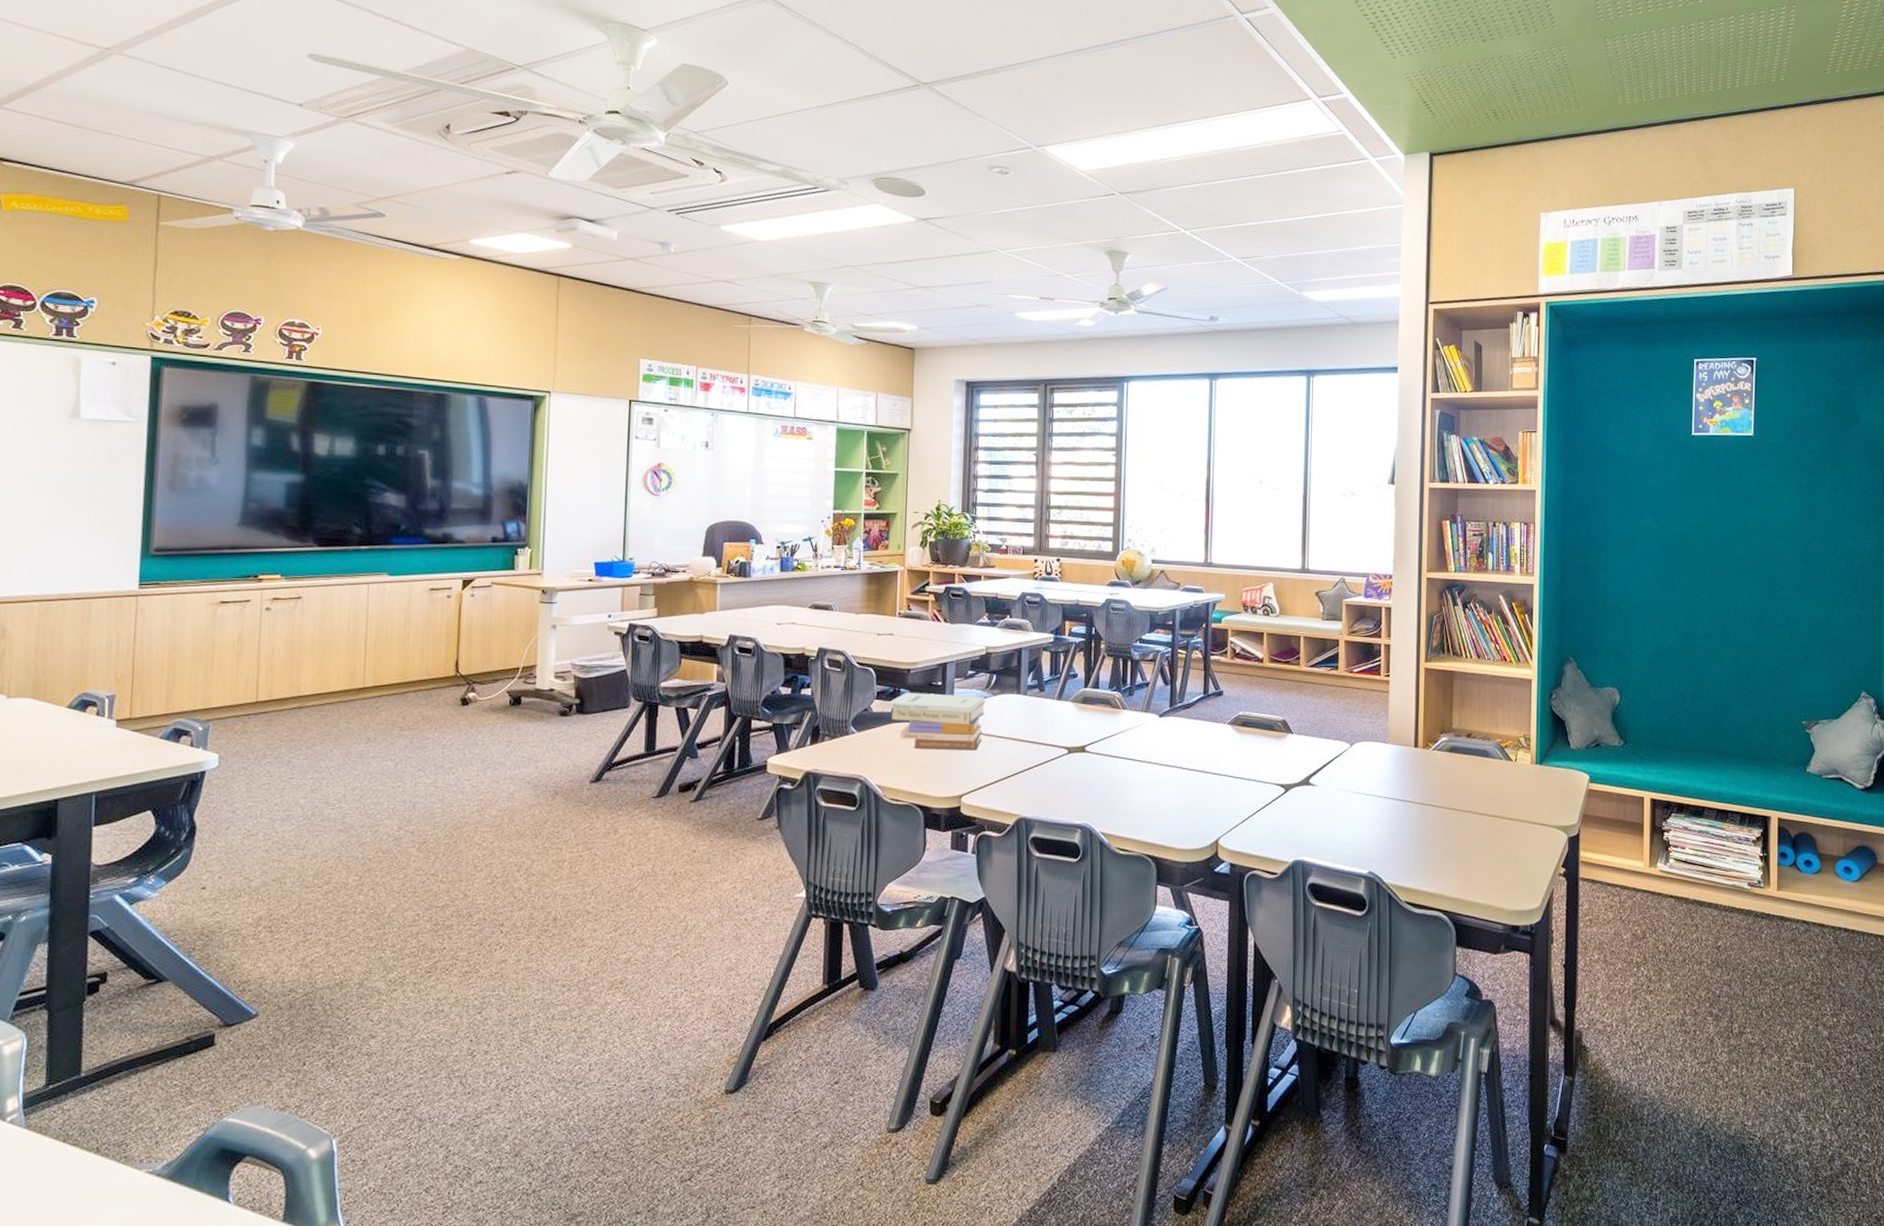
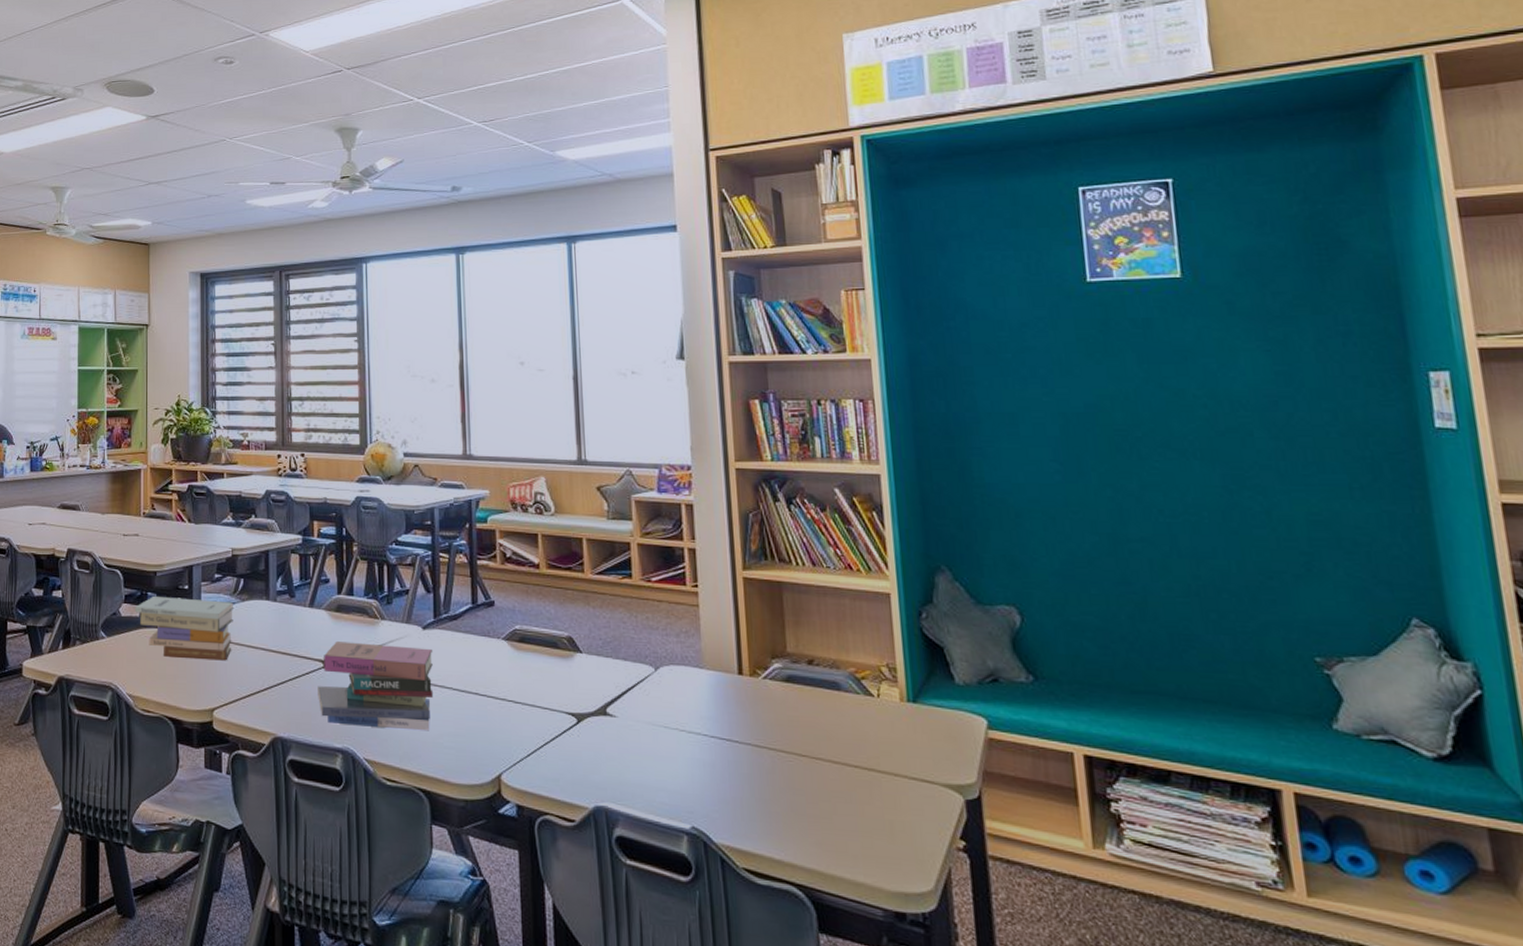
books: none [1061,730,1167,806] -> present [318,641,434,731]

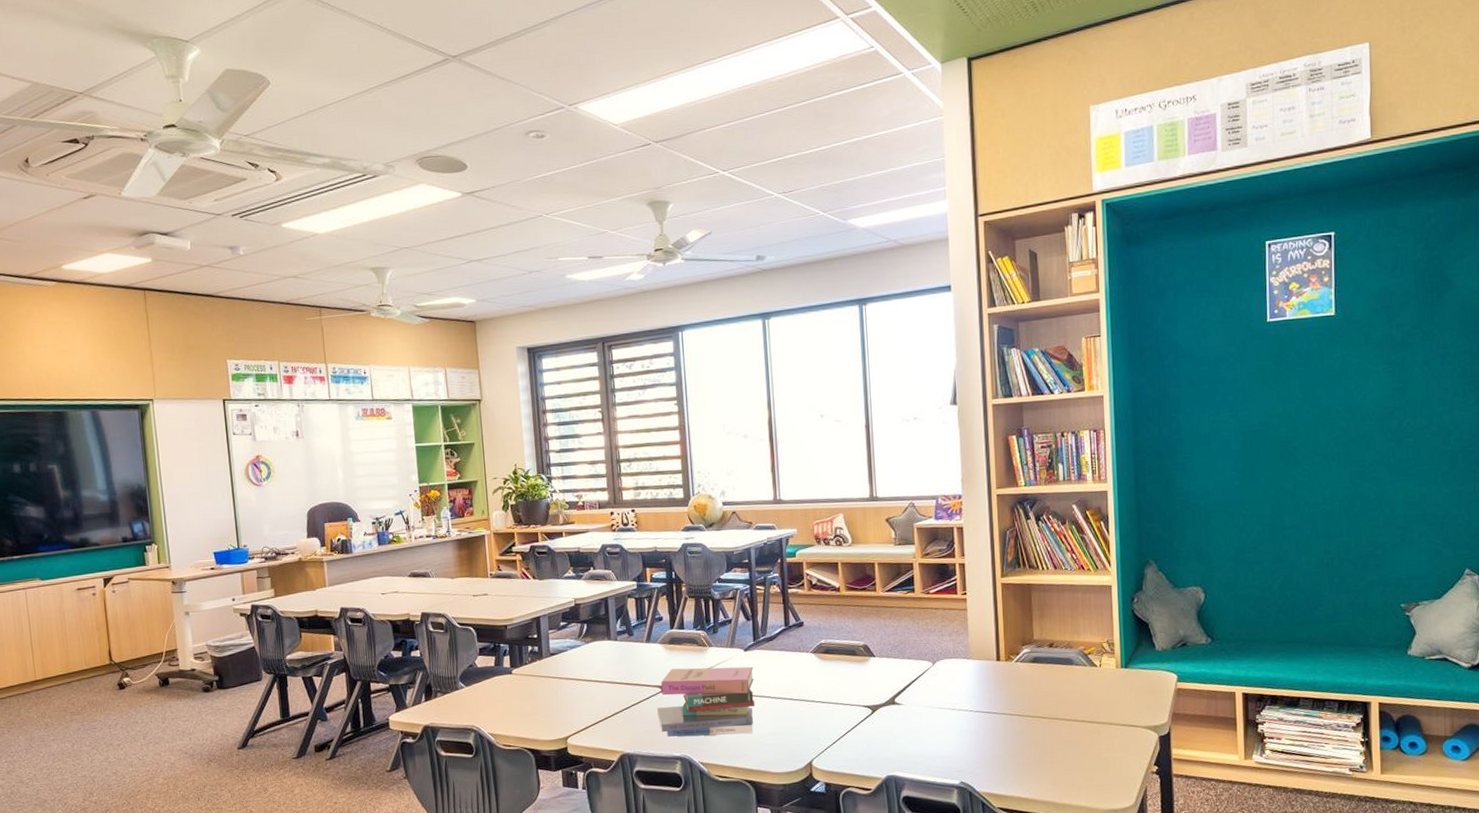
books: present [135,595,235,661] -> none [490,645,580,698]

